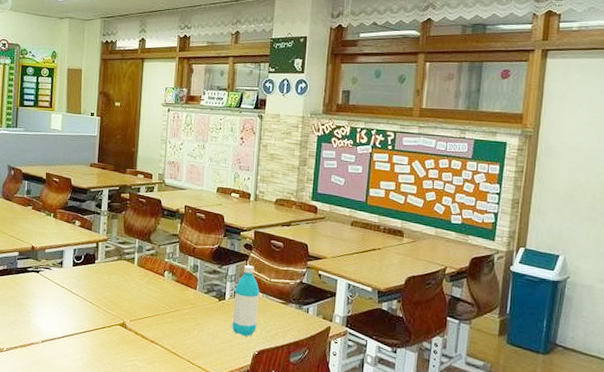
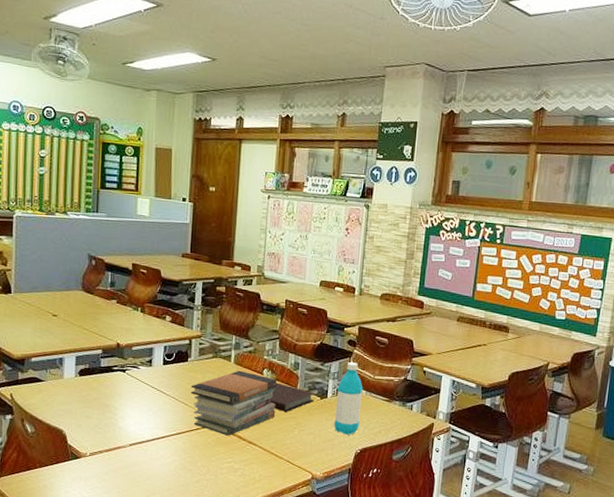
book stack: none [97,272,179,335] -> present [190,370,279,436]
notebook: none [171,284,214,314] -> present [270,382,316,413]

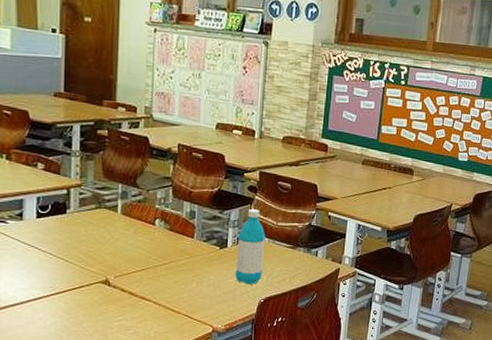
book stack: present [190,370,279,436] -> none [70,221,173,293]
notebook: present [270,382,316,413] -> none [164,233,214,265]

